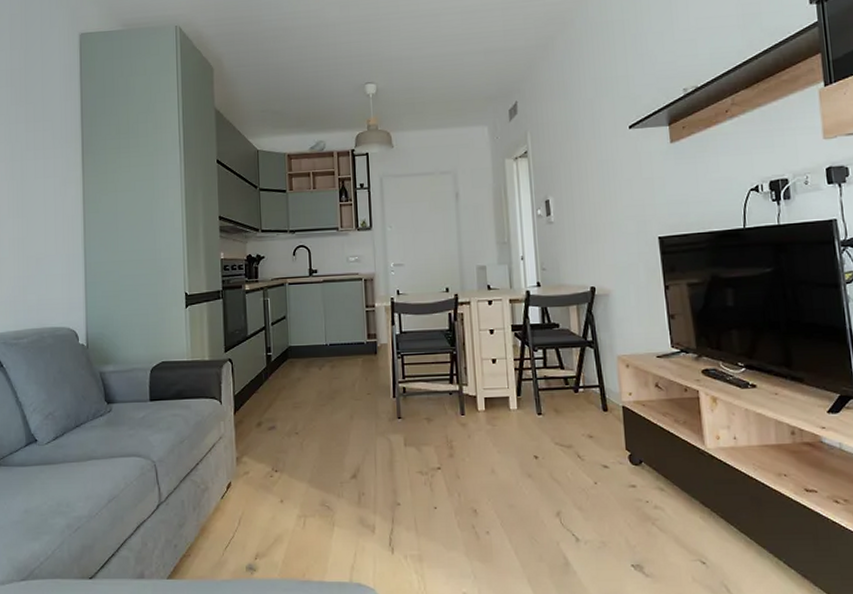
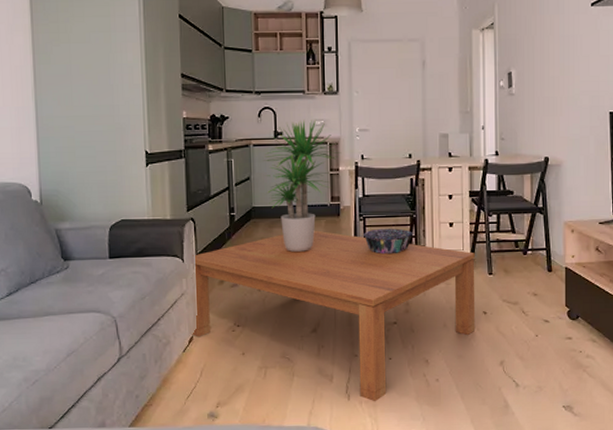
coffee table: none [228,369,527,557] -> present [191,230,476,402]
potted plant: none [299,256,377,392] -> present [264,120,342,252]
decorative bowl: none [402,366,455,394] -> present [364,228,414,255]

